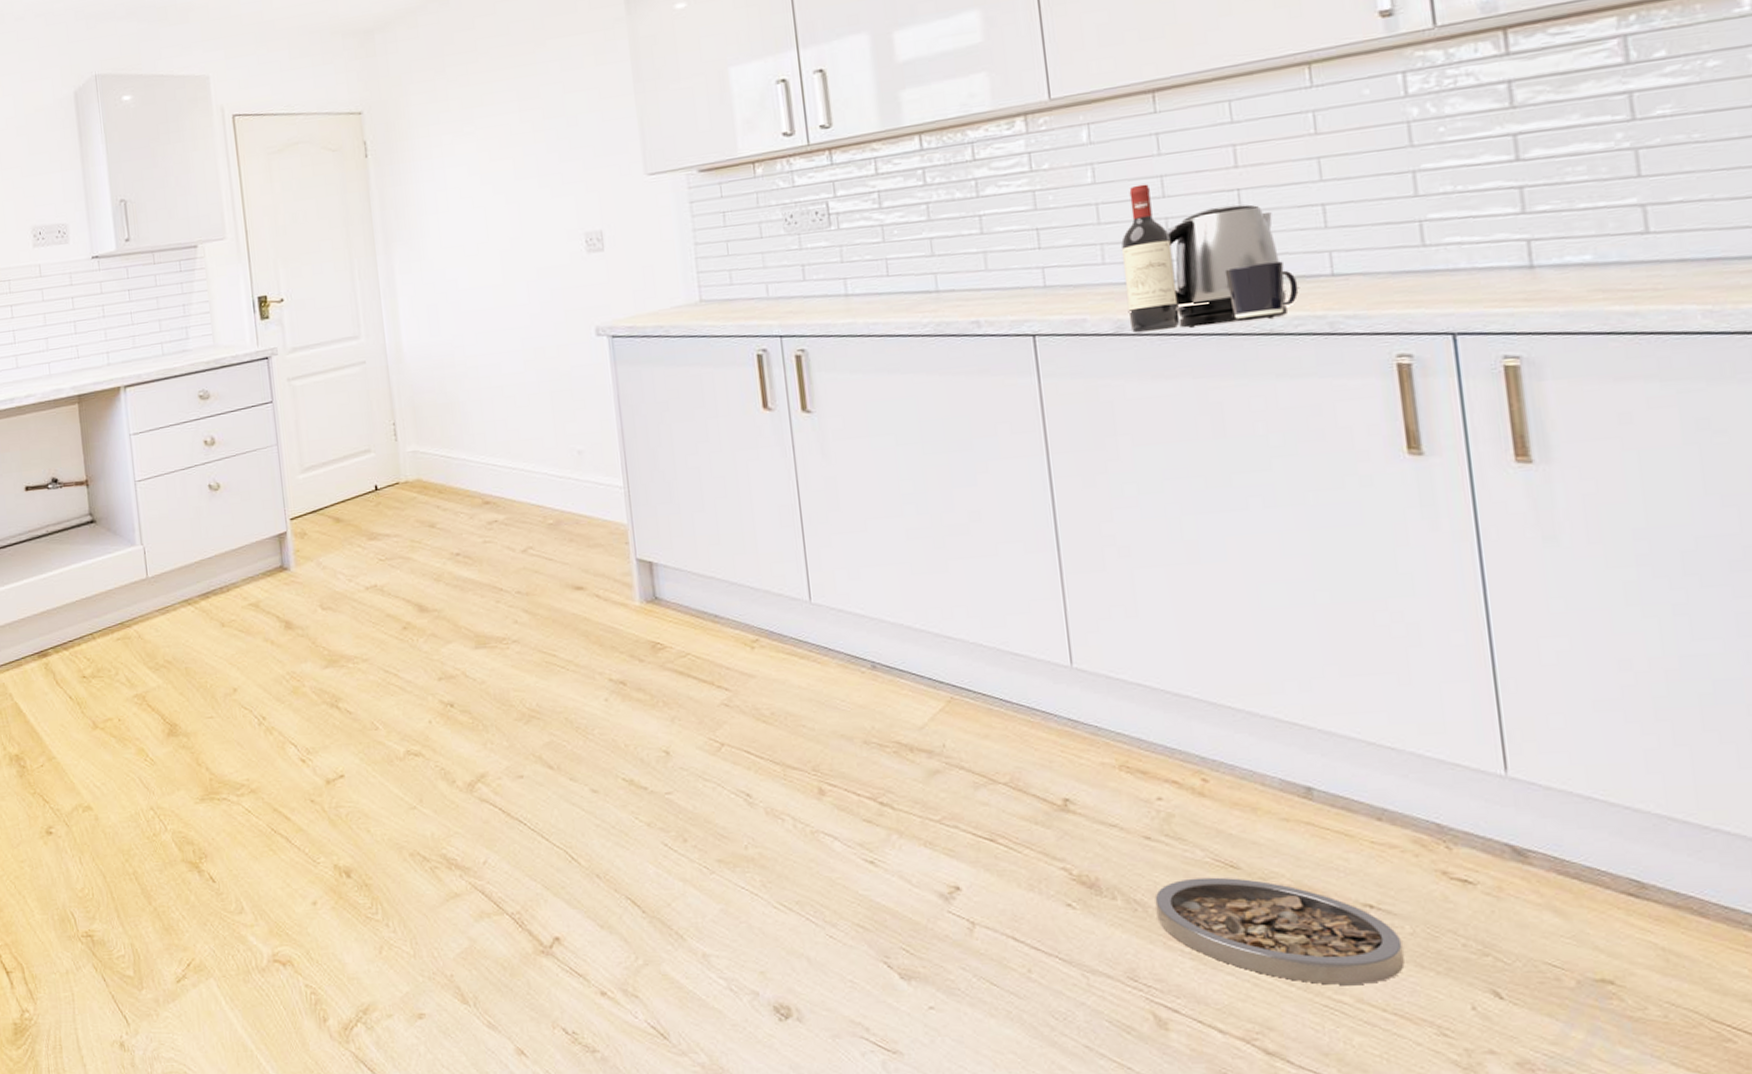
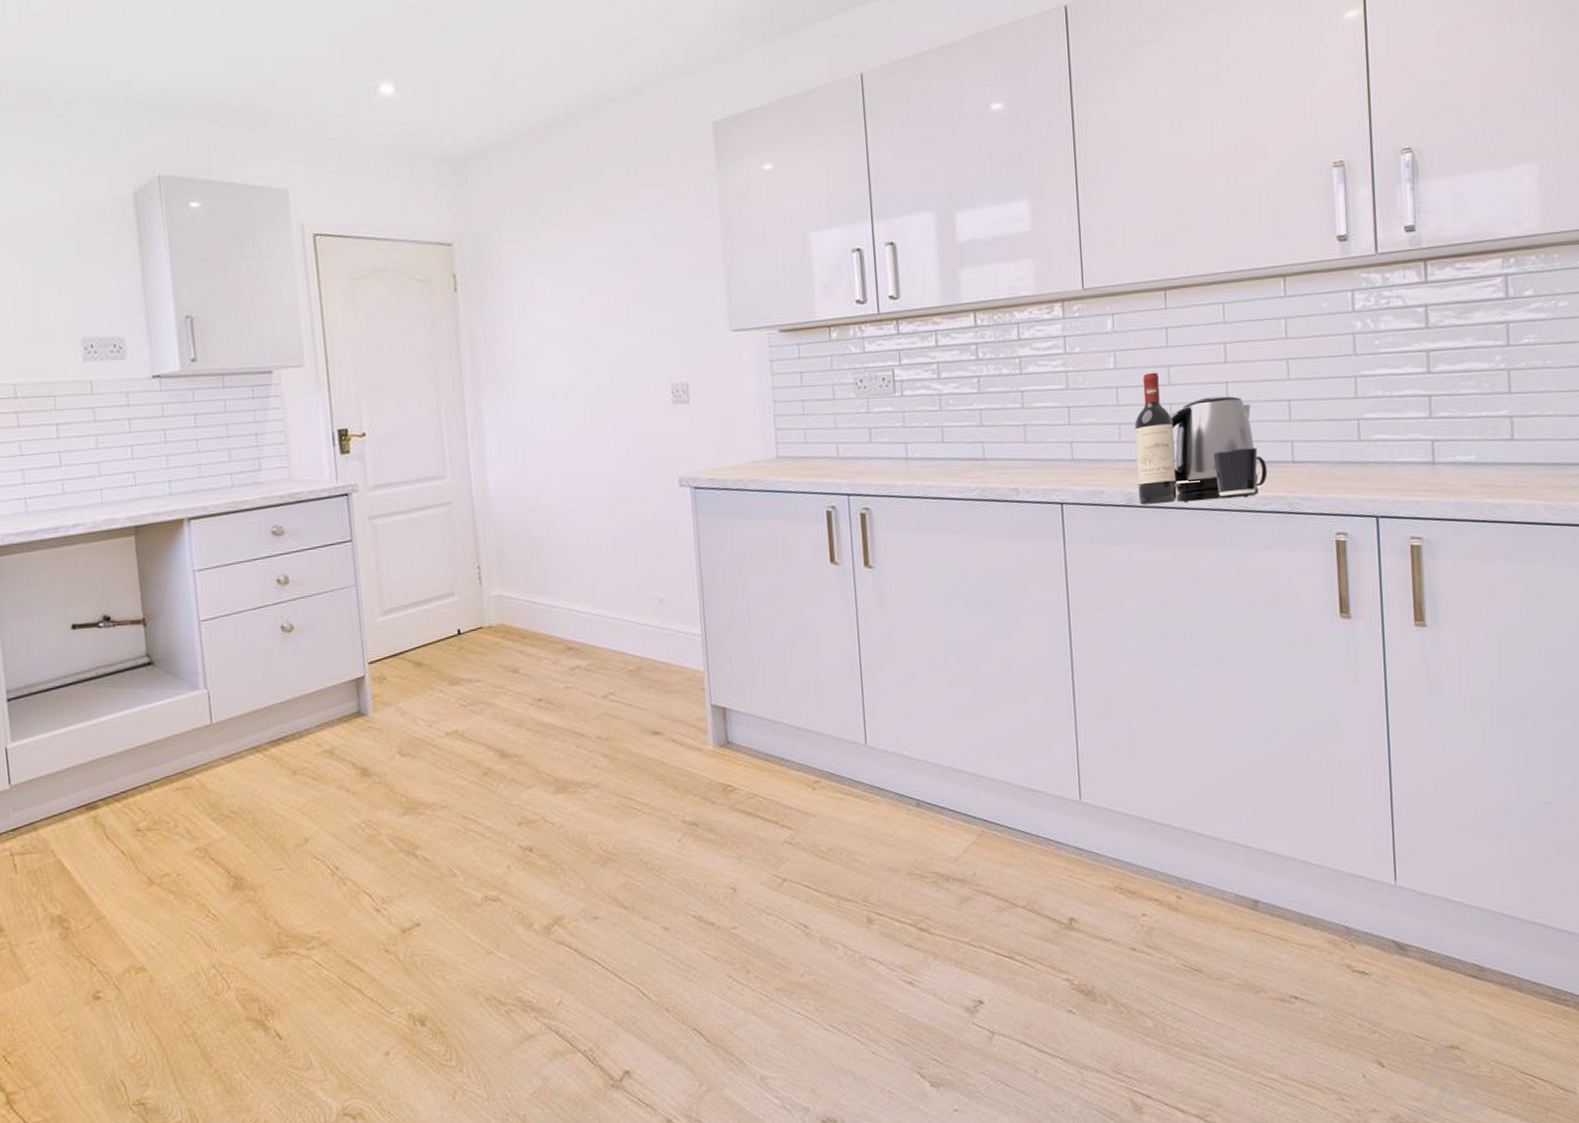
pet bowl: present [1154,877,1405,985] -> none [1137,980,1318,1065]

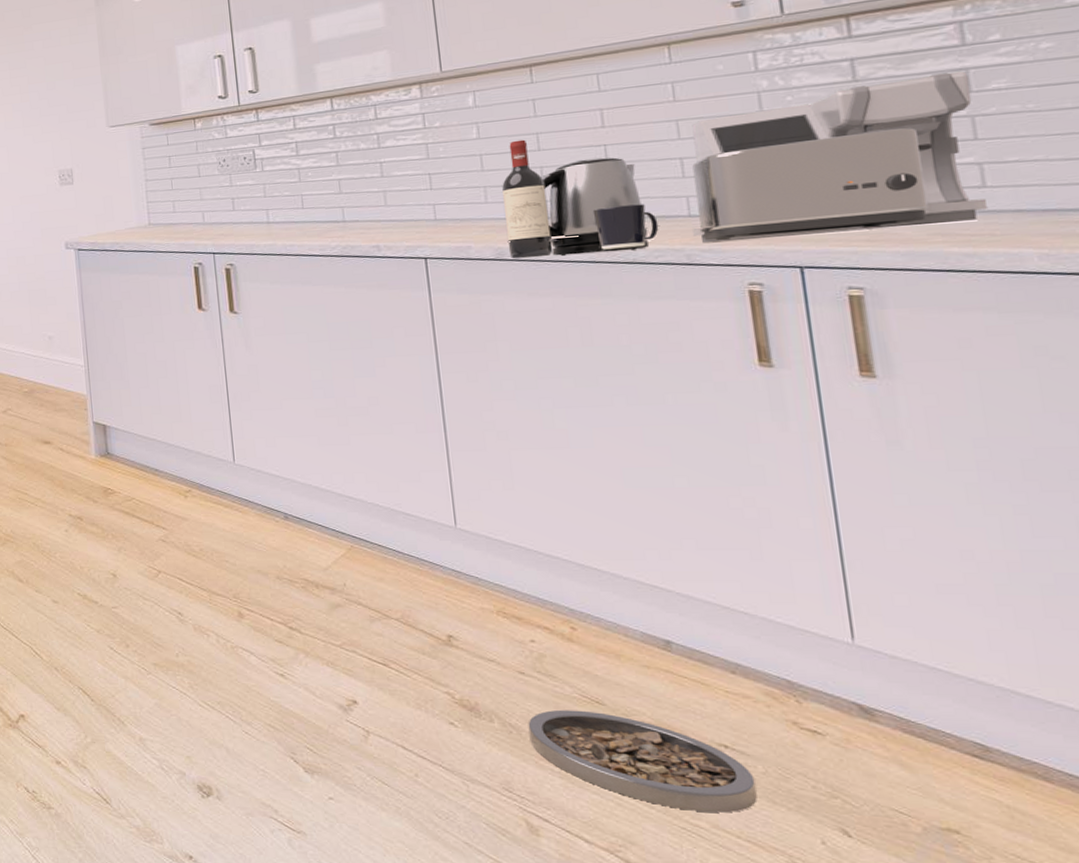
pet bowl: none [1137,980,1318,1065] -> present [528,709,758,813]
coffee machine: none [1294,324,1513,491] -> present [691,71,987,244]
toaster: none [1298,378,1480,489] -> present [692,128,933,241]

